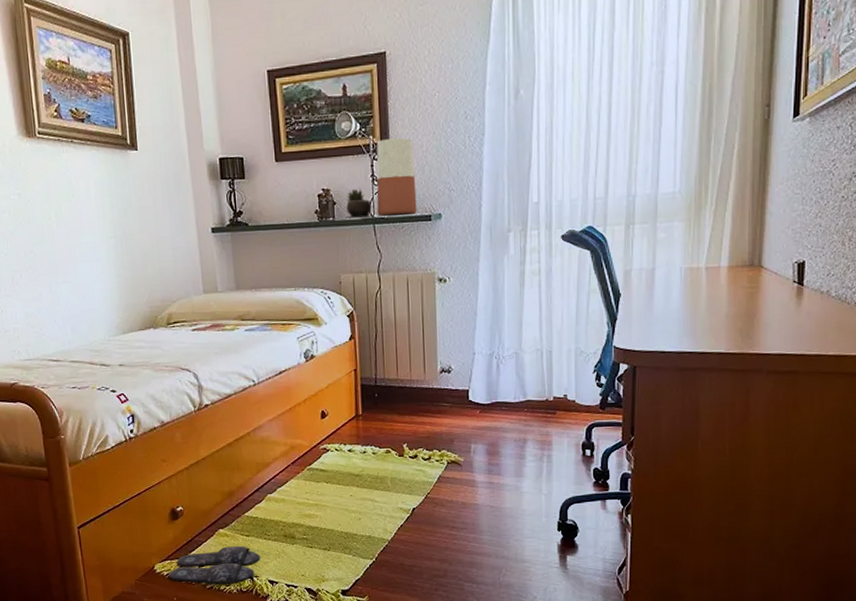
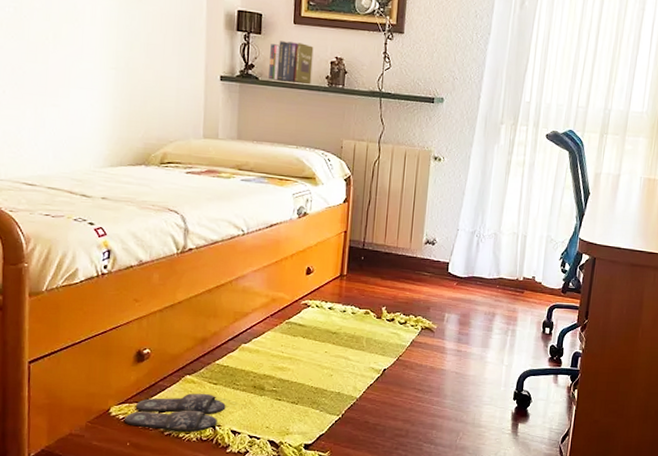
books: none [256,180,301,225] -> present [268,41,314,85]
succulent plant: present [346,188,372,219] -> none [355,61,381,92]
vase: present [376,138,417,217] -> none [385,21,426,96]

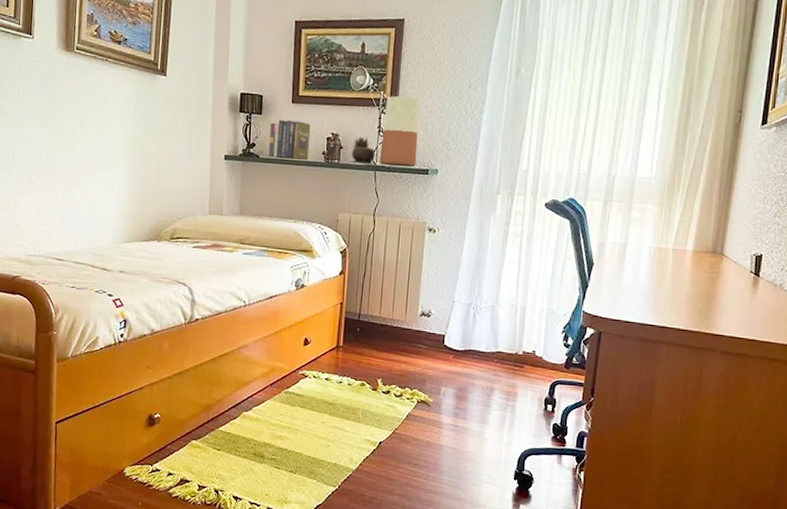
slippers: present [125,393,226,432] -> none [137,458,228,495]
succulent plant: none [355,61,381,92] -> present [350,136,375,165]
vase: none [385,21,426,96] -> present [379,96,420,168]

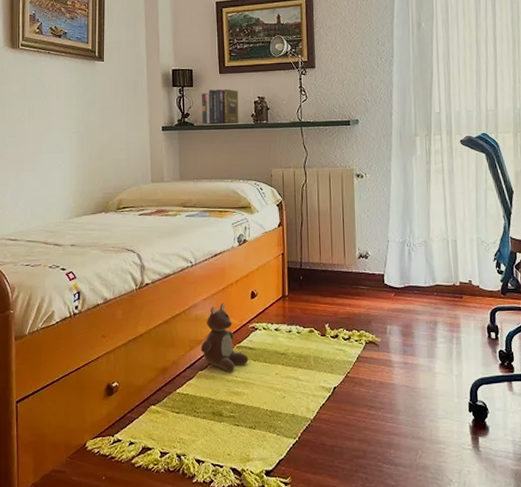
teddy bear: none [247,346,296,417] -> present [200,303,249,373]
succulent plant: present [350,136,375,165] -> none [277,97,300,122]
vase: present [379,96,420,168] -> none [304,57,338,121]

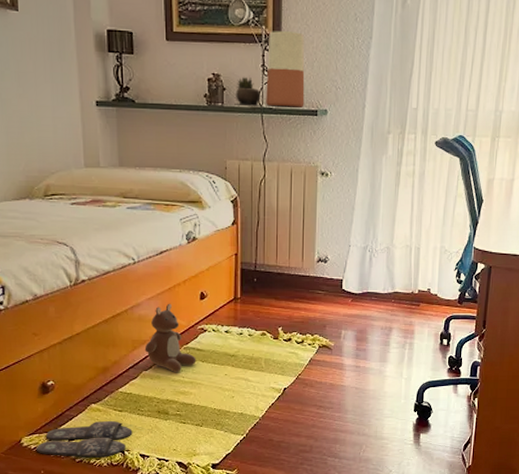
slippers: none [99,422,189,463] -> present [36,420,133,458]
books: present [202,89,239,125] -> none [144,60,189,105]
succulent plant: none [277,97,300,122] -> present [234,76,261,107]
vase: none [304,57,338,121] -> present [266,31,305,109]

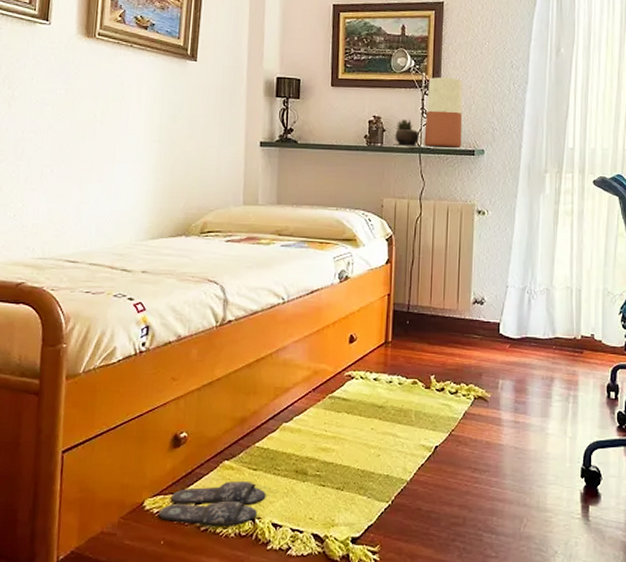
teddy bear: present [144,303,196,373] -> none [287,346,341,426]

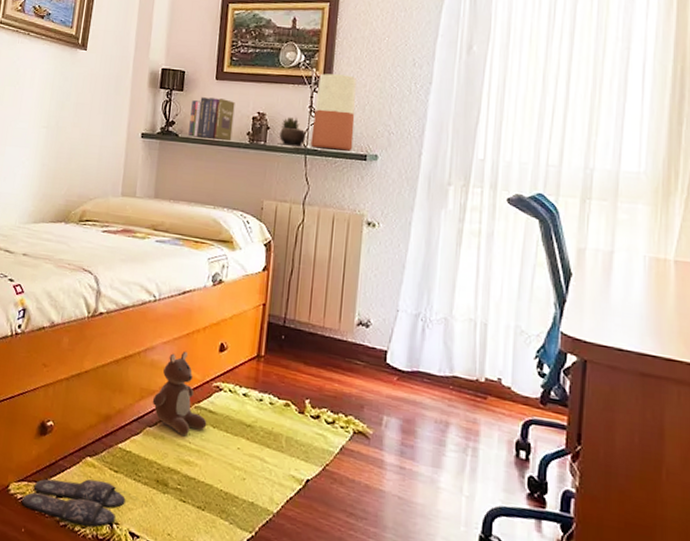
teddy bear: none [287,346,341,426] -> present [152,350,207,437]
books: none [307,104,351,145] -> present [188,97,235,142]

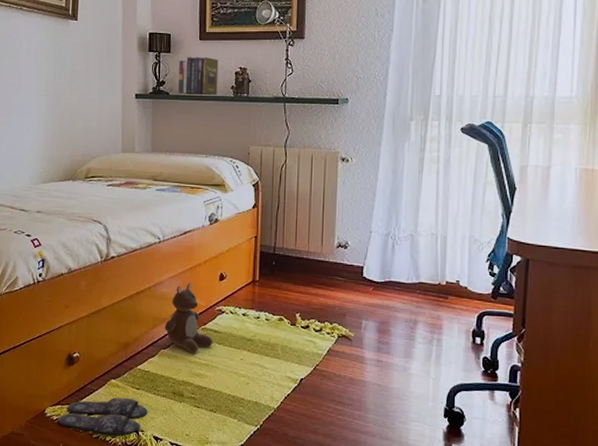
succulent plant: present [277,116,306,148] -> none [259,69,284,97]
vase: present [310,73,357,152] -> none [288,28,327,98]

